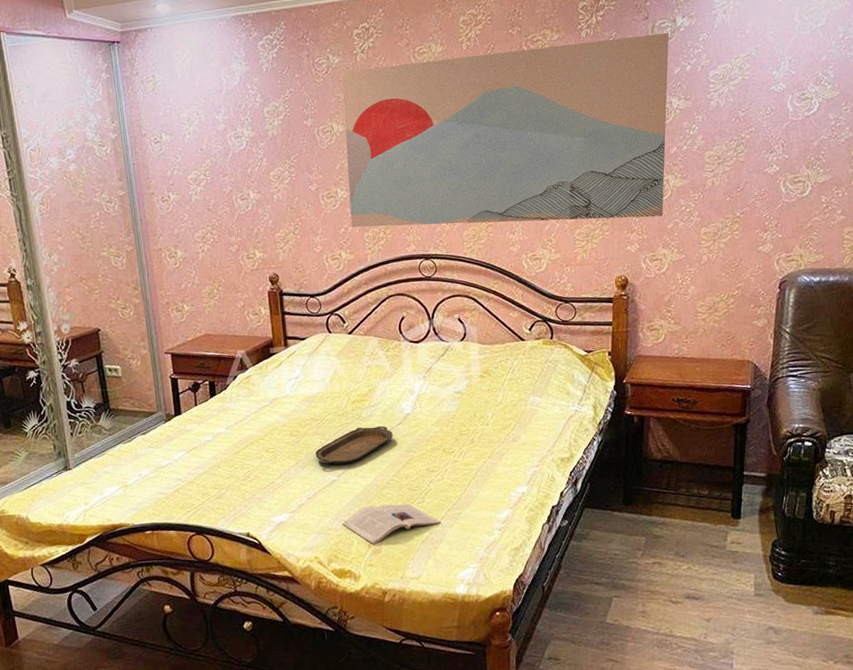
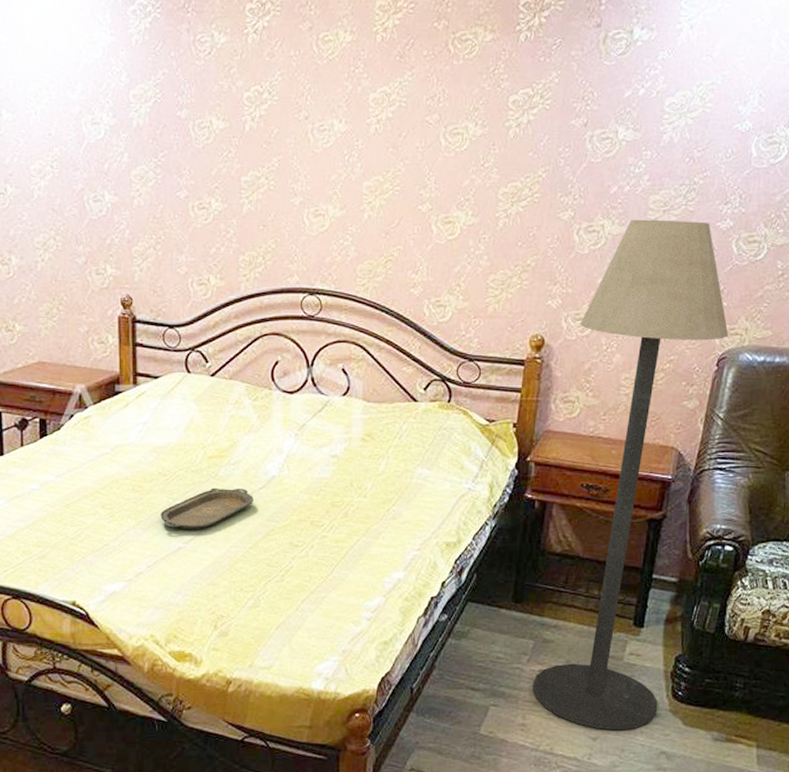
wall art: present [342,32,669,228] -> none [225,45,624,268]
magazine: present [342,504,442,545] -> none [186,581,302,627]
floor lamp: none [648,169,786,611] -> present [532,219,729,730]

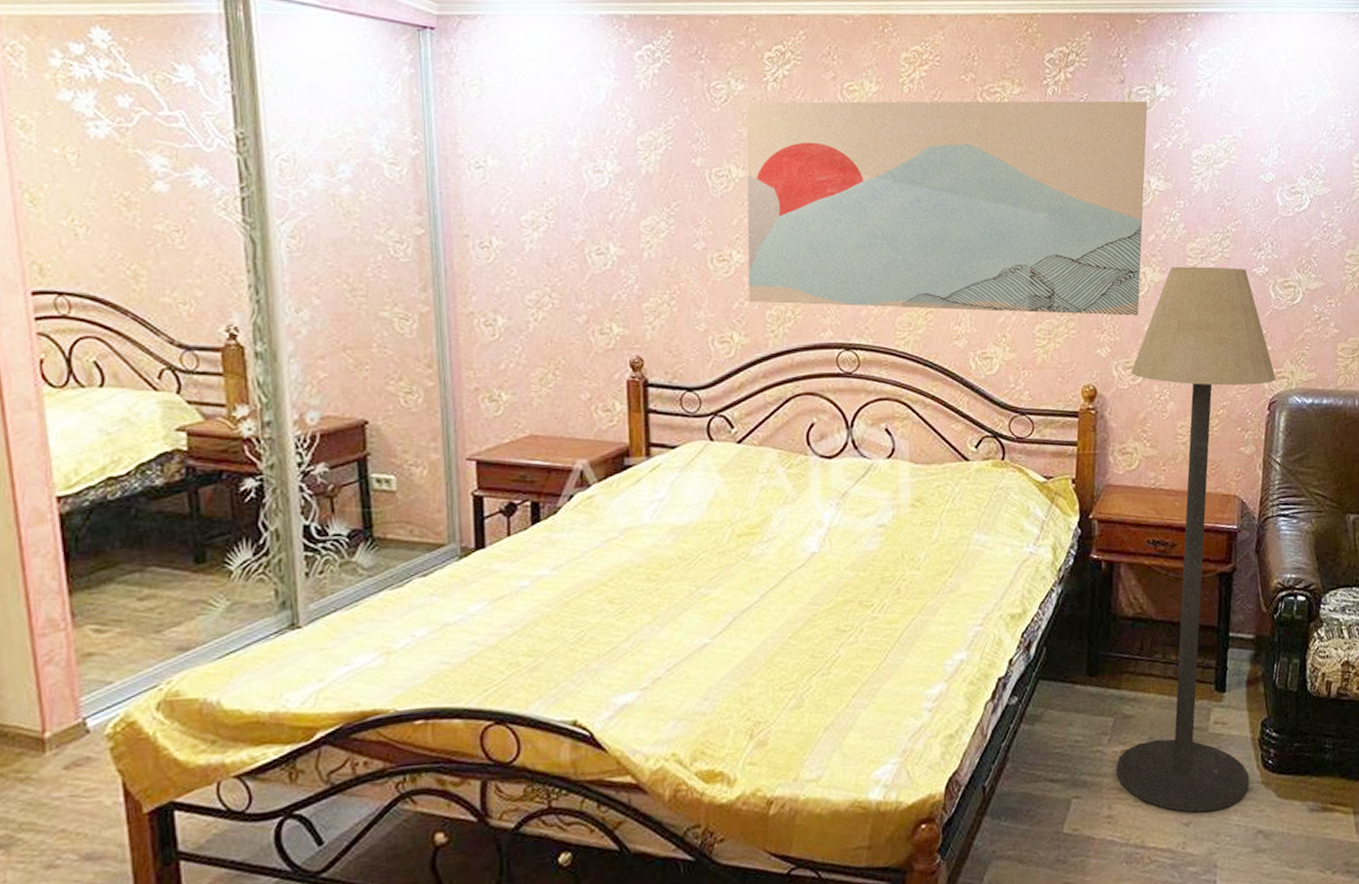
serving tray: present [160,487,253,530] -> none [681,569,791,623]
wall art: none [225,45,624,268] -> present [746,100,1148,316]

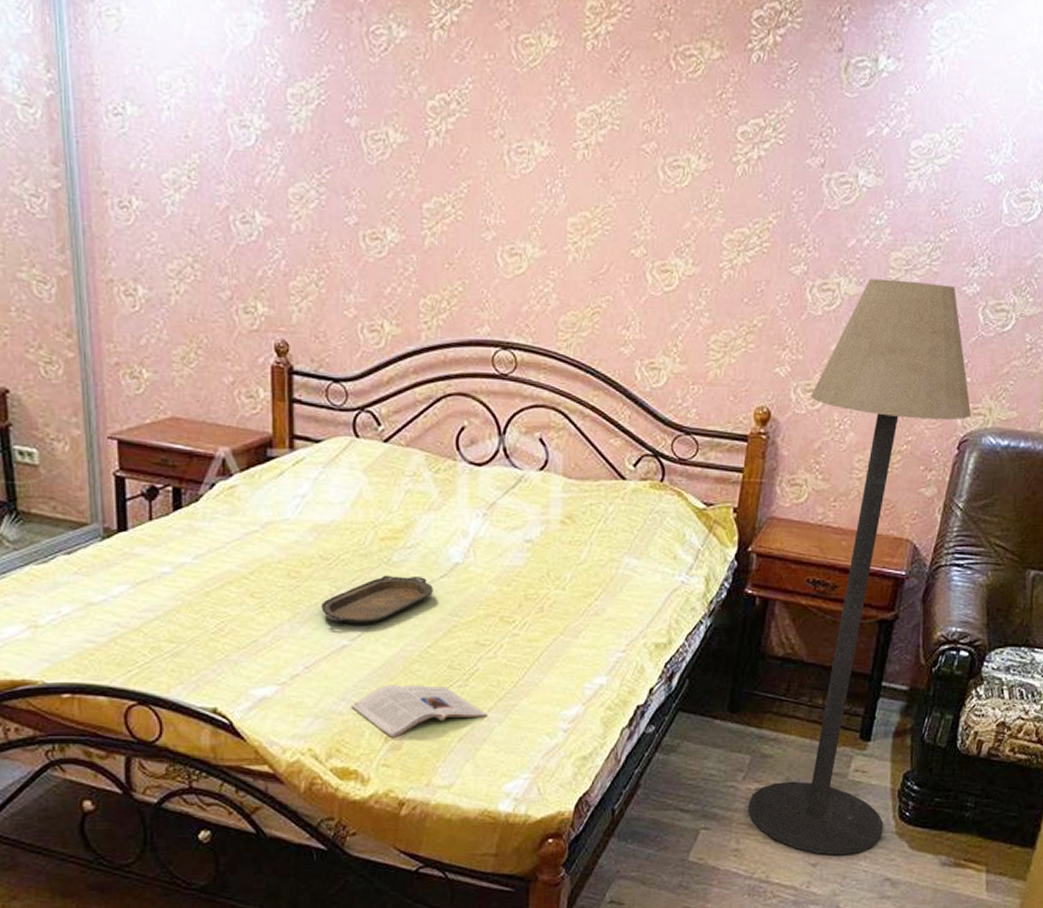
serving tray: none [681,569,791,623] -> present [321,575,433,625]
magazine: none [715,676,853,735] -> present [351,685,488,739]
wall art: present [746,100,1148,316] -> none [402,52,867,333]

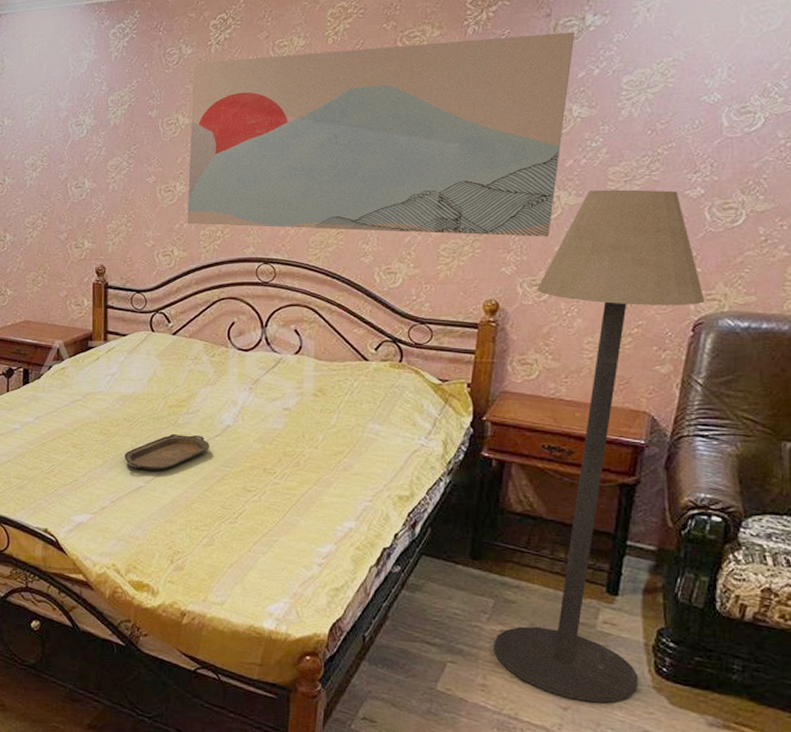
magazine: present [351,685,488,739] -> none [145,518,254,561]
wall art: none [402,52,867,333] -> present [187,31,575,237]

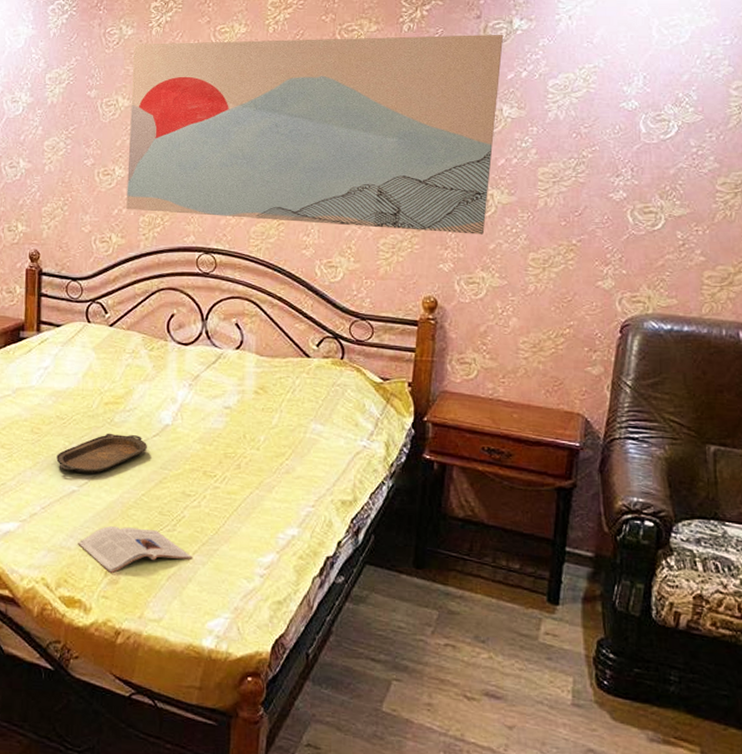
magazine: none [145,518,254,561] -> present [78,526,193,574]
floor lamp: present [493,189,705,703] -> none [438,189,631,720]

